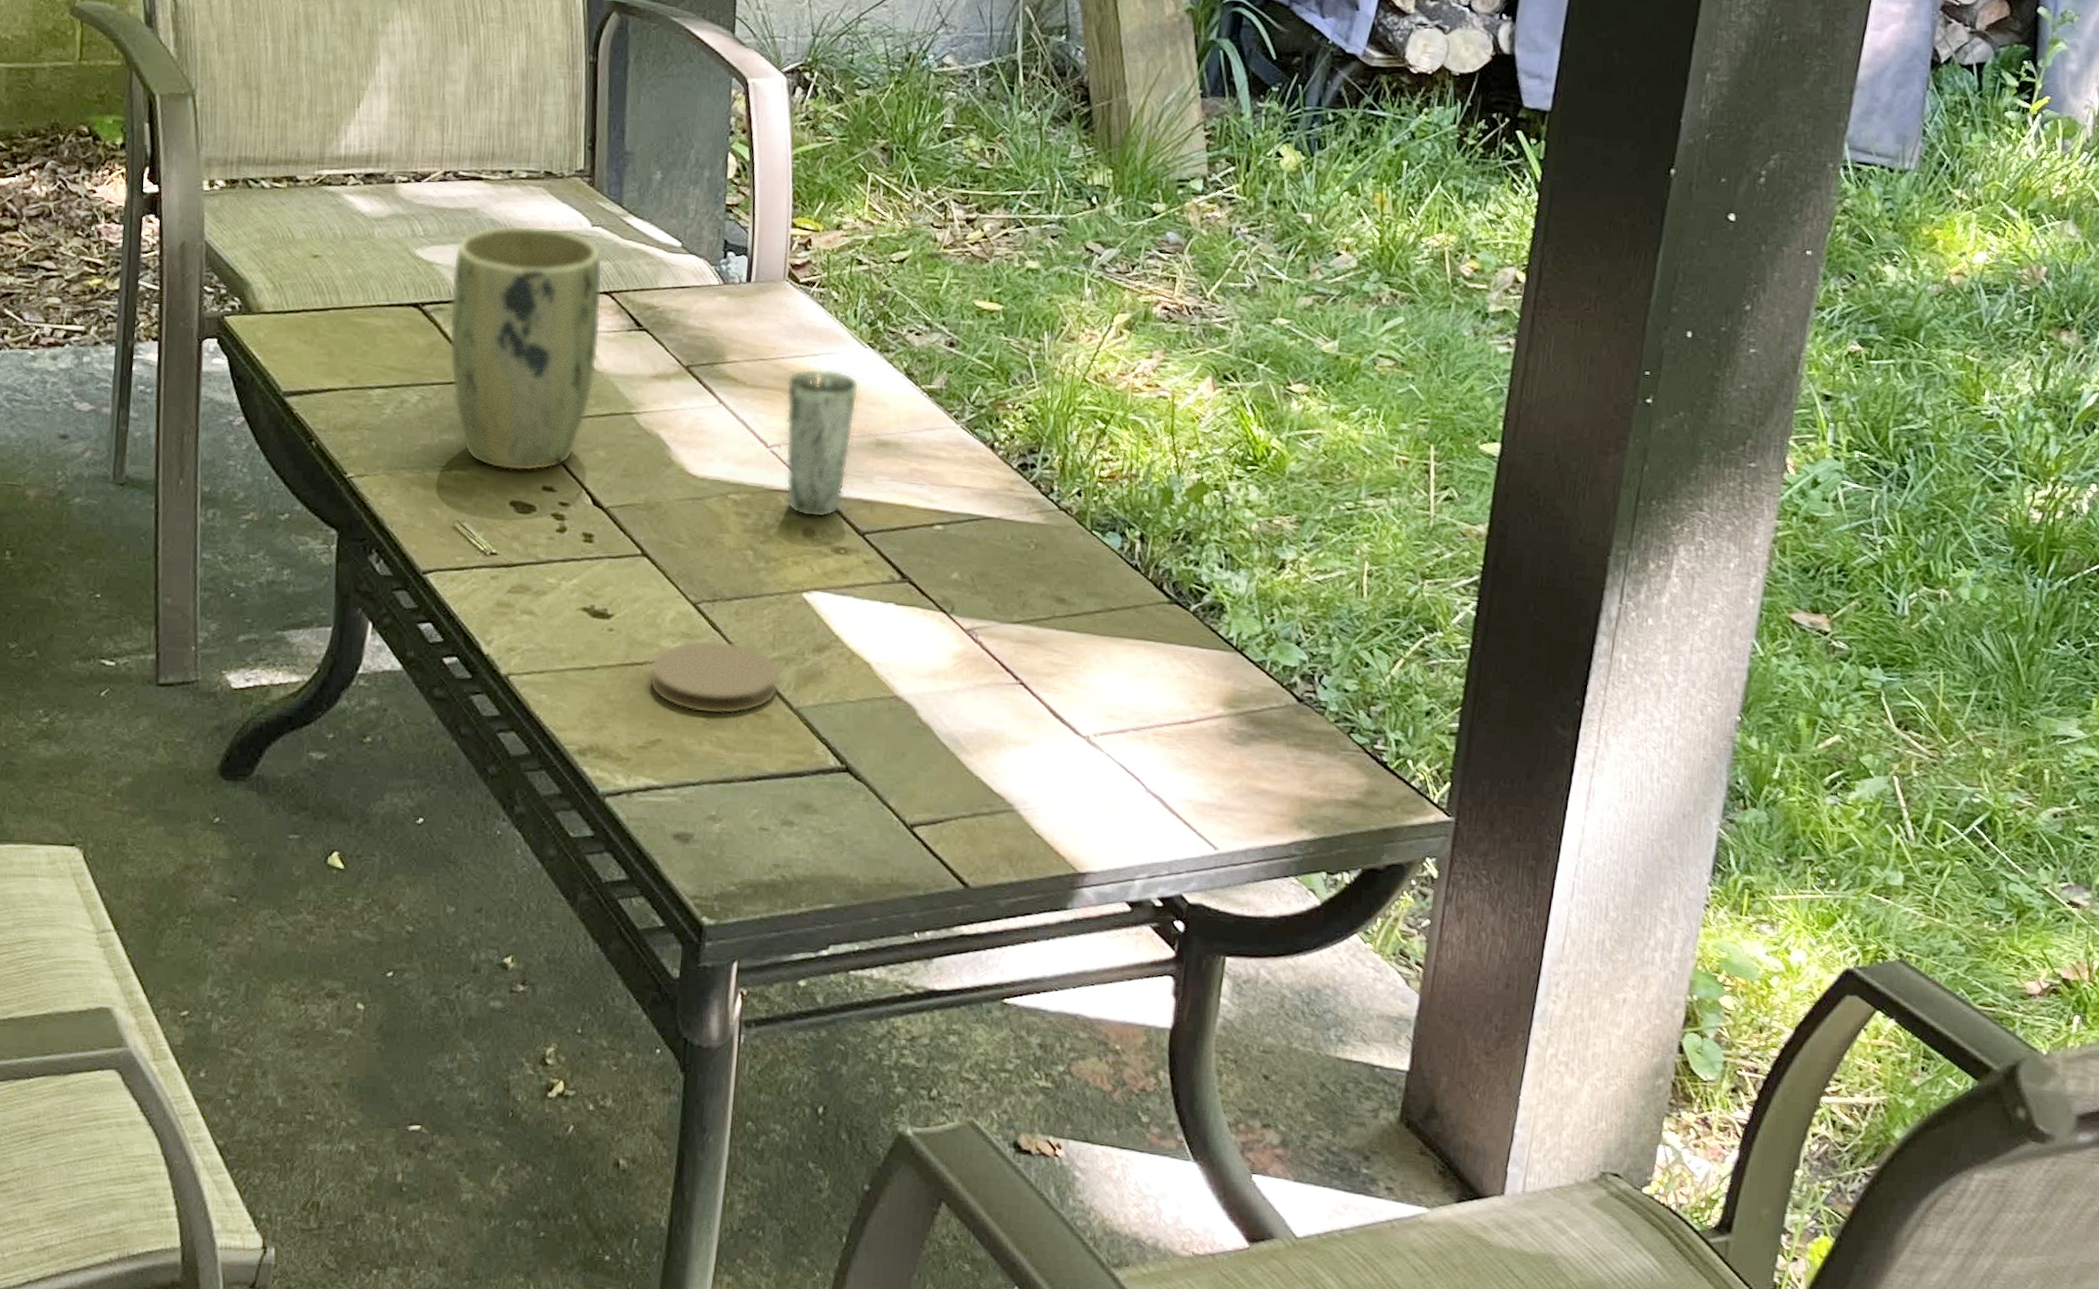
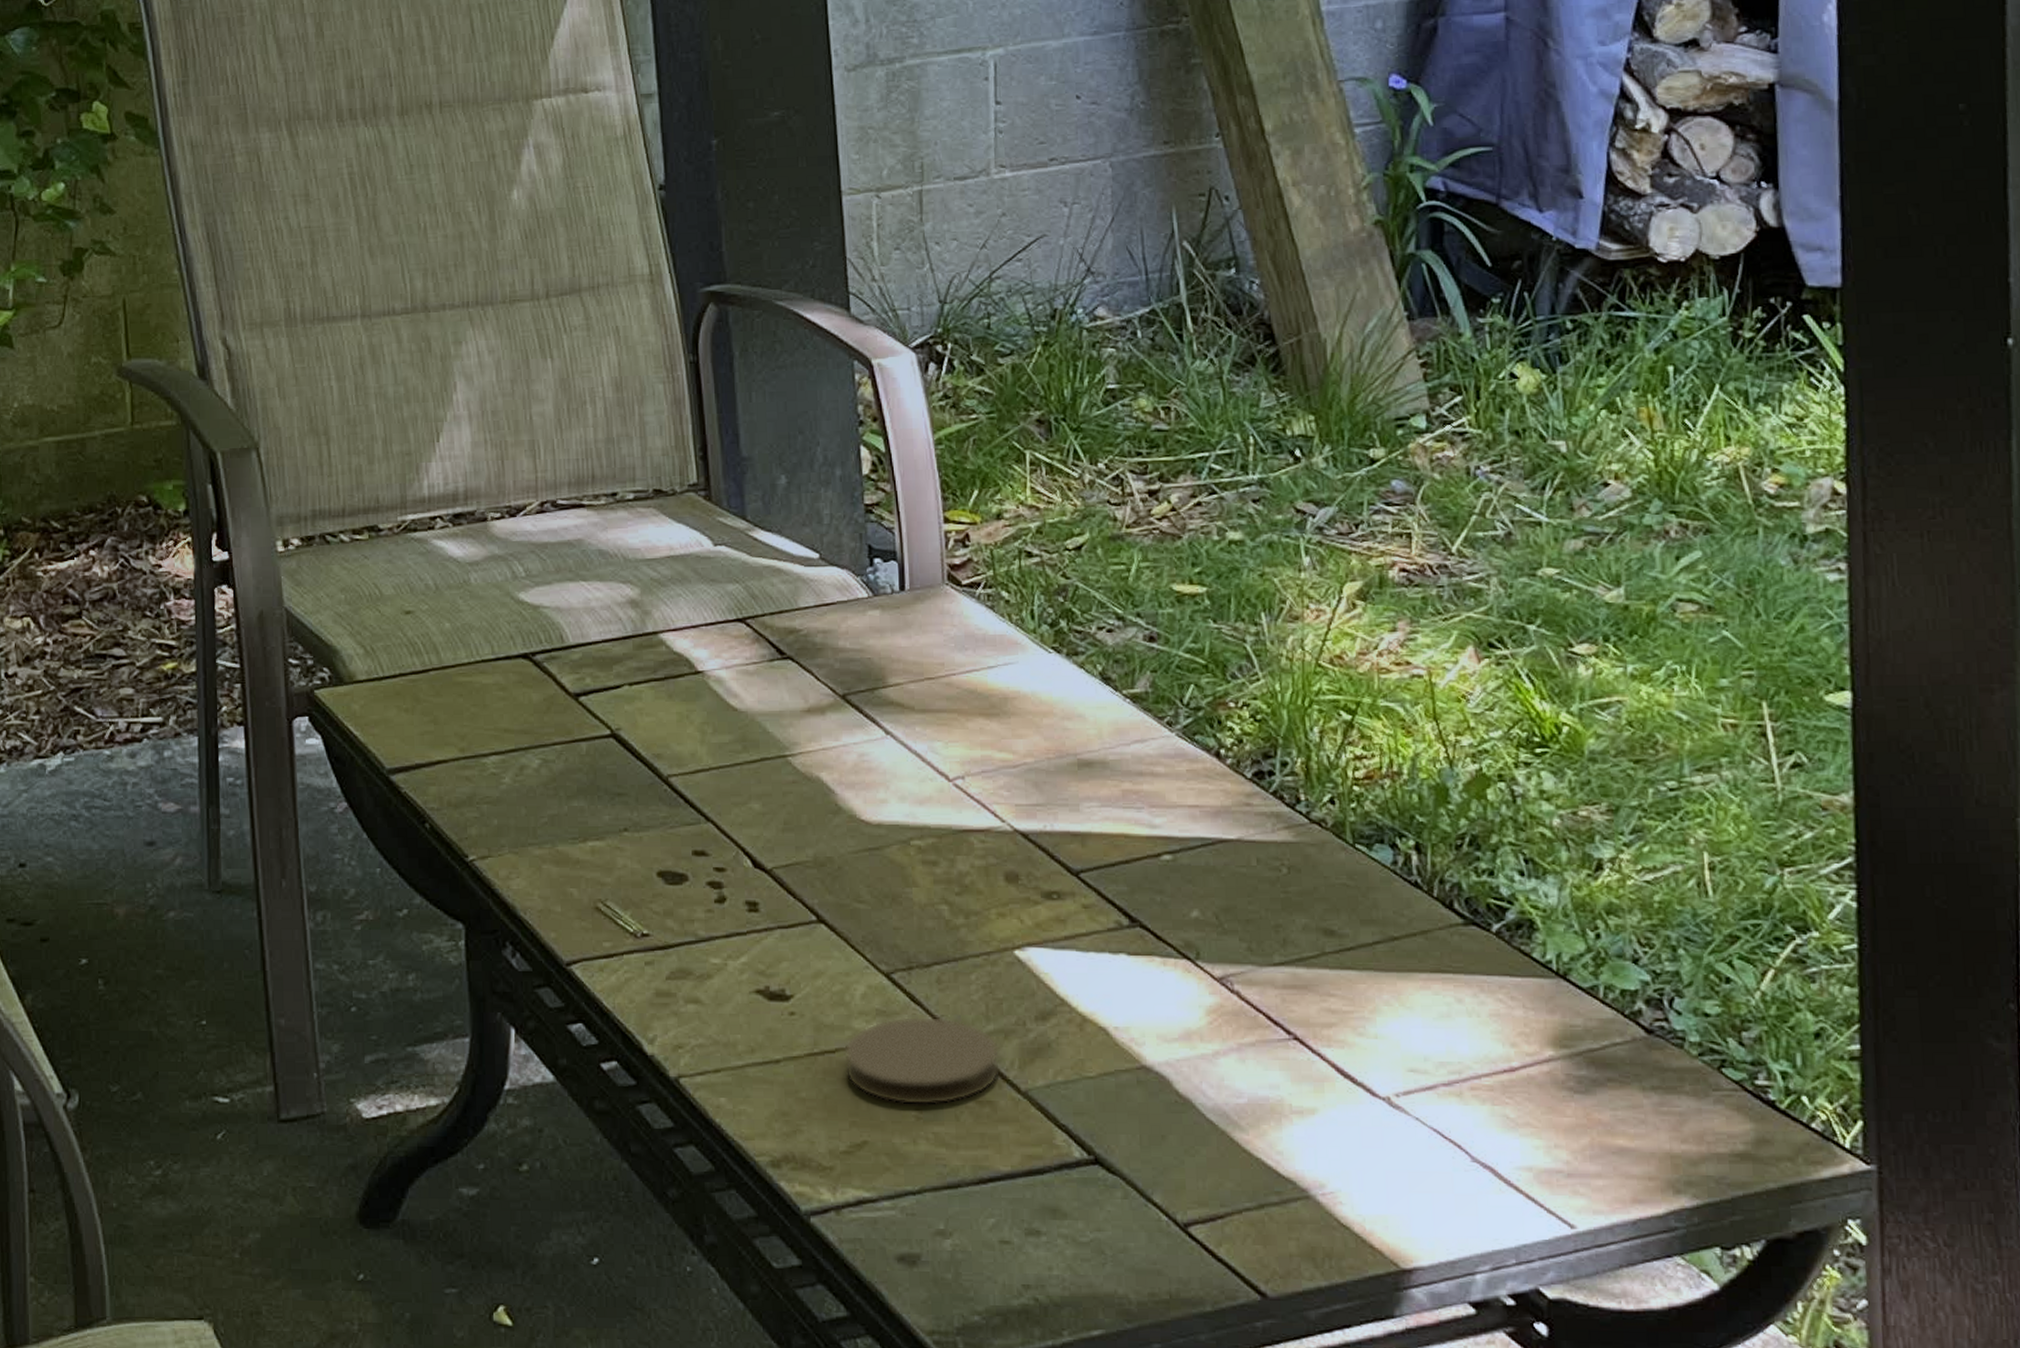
plant pot: present [449,225,603,472] -> none [562,552,740,836]
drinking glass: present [785,368,860,518] -> none [962,681,1049,858]

